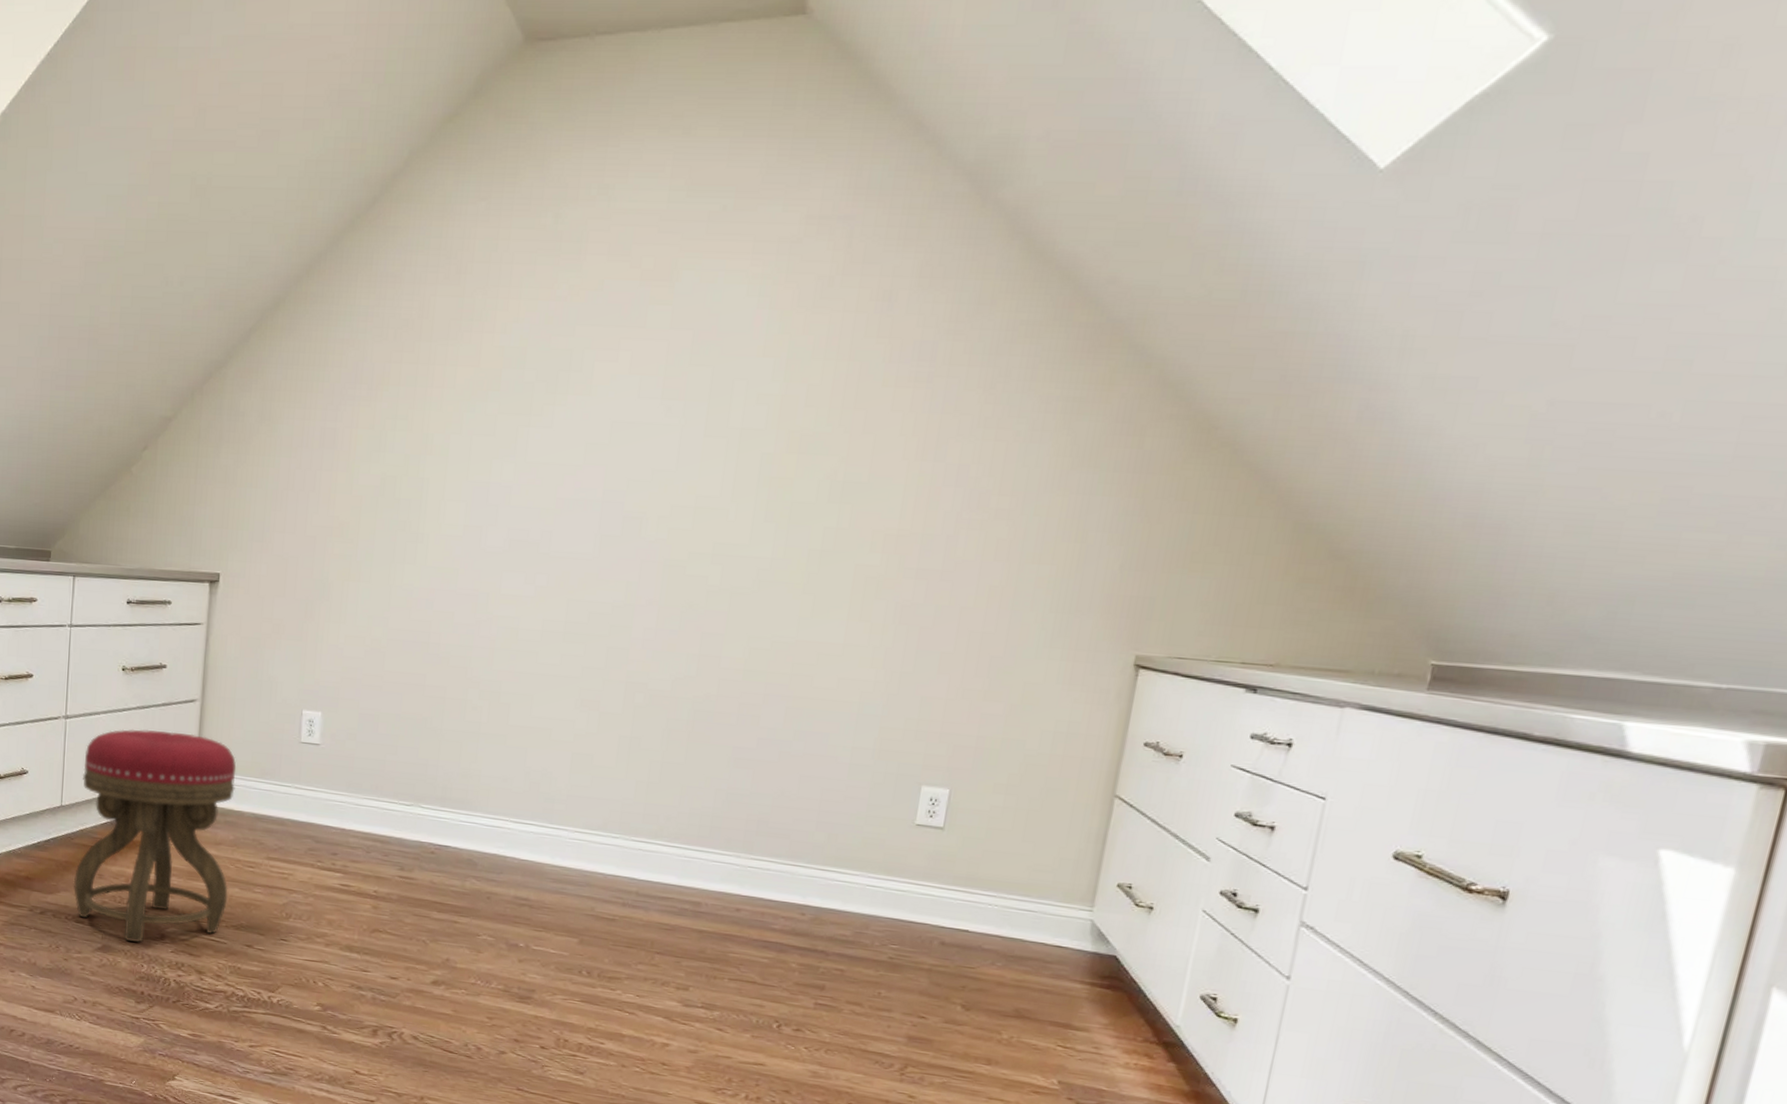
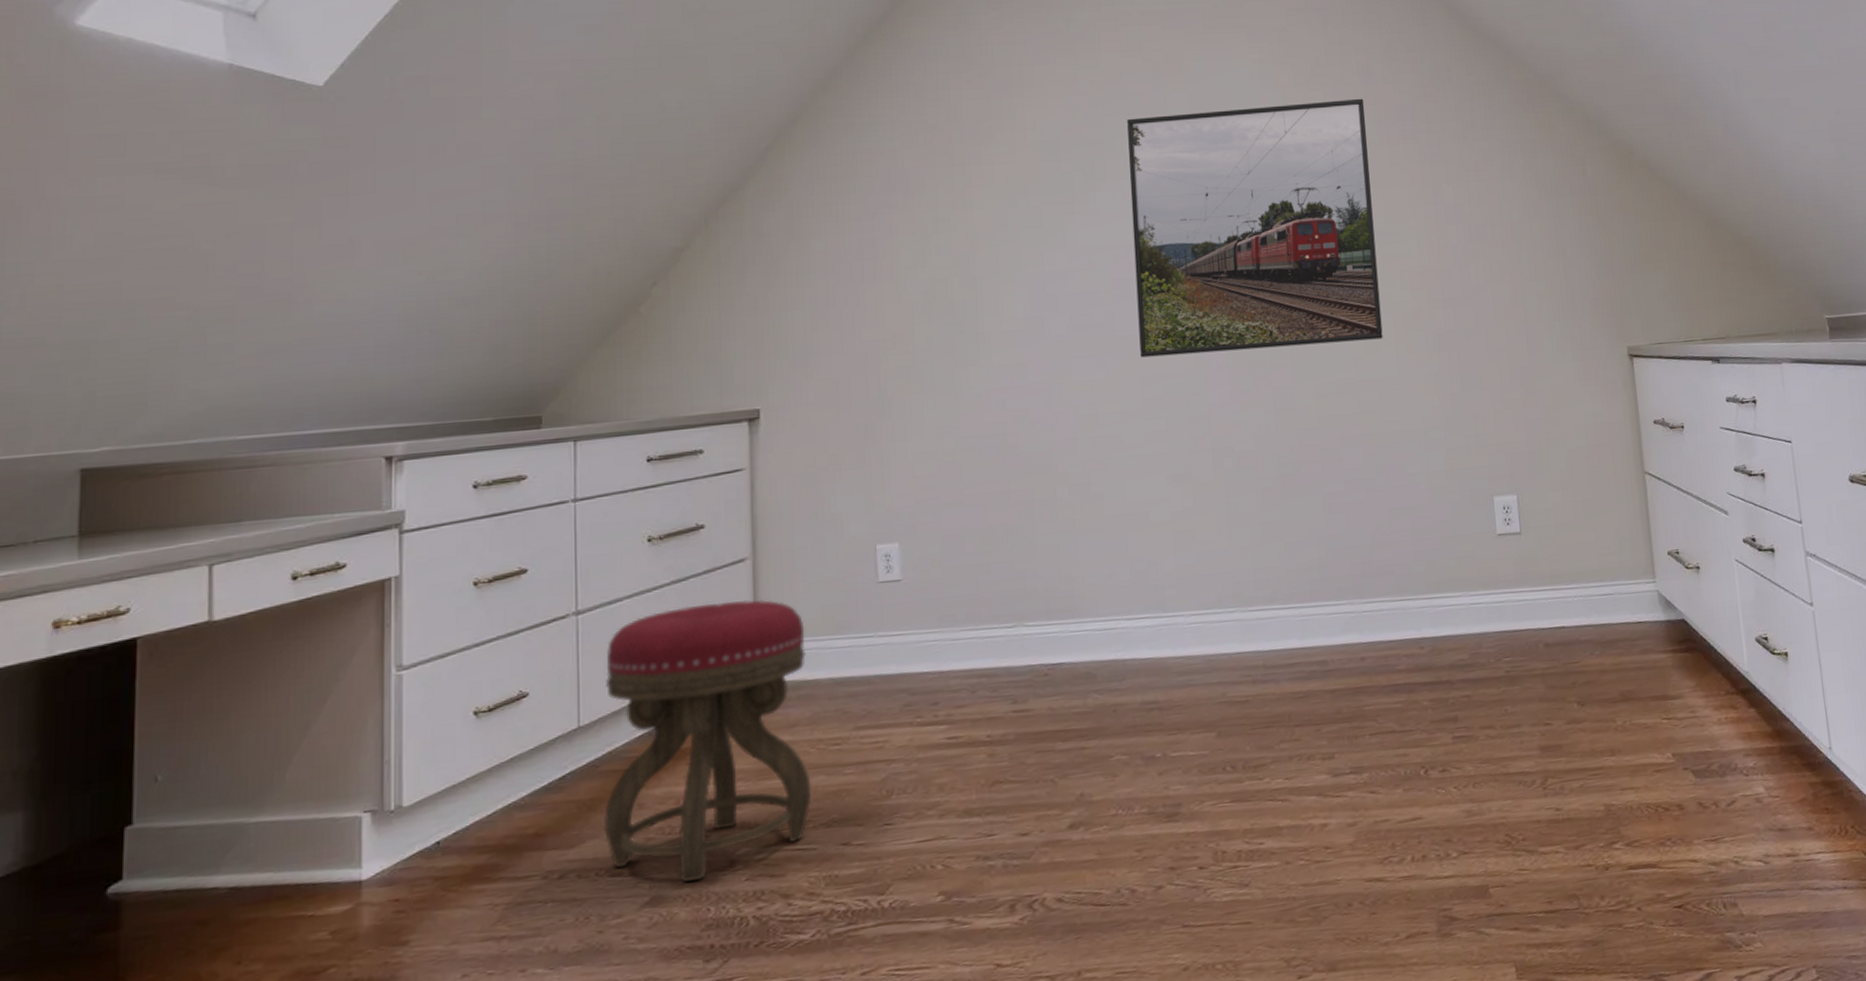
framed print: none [571,329,877,601] -> present [1127,98,1383,358]

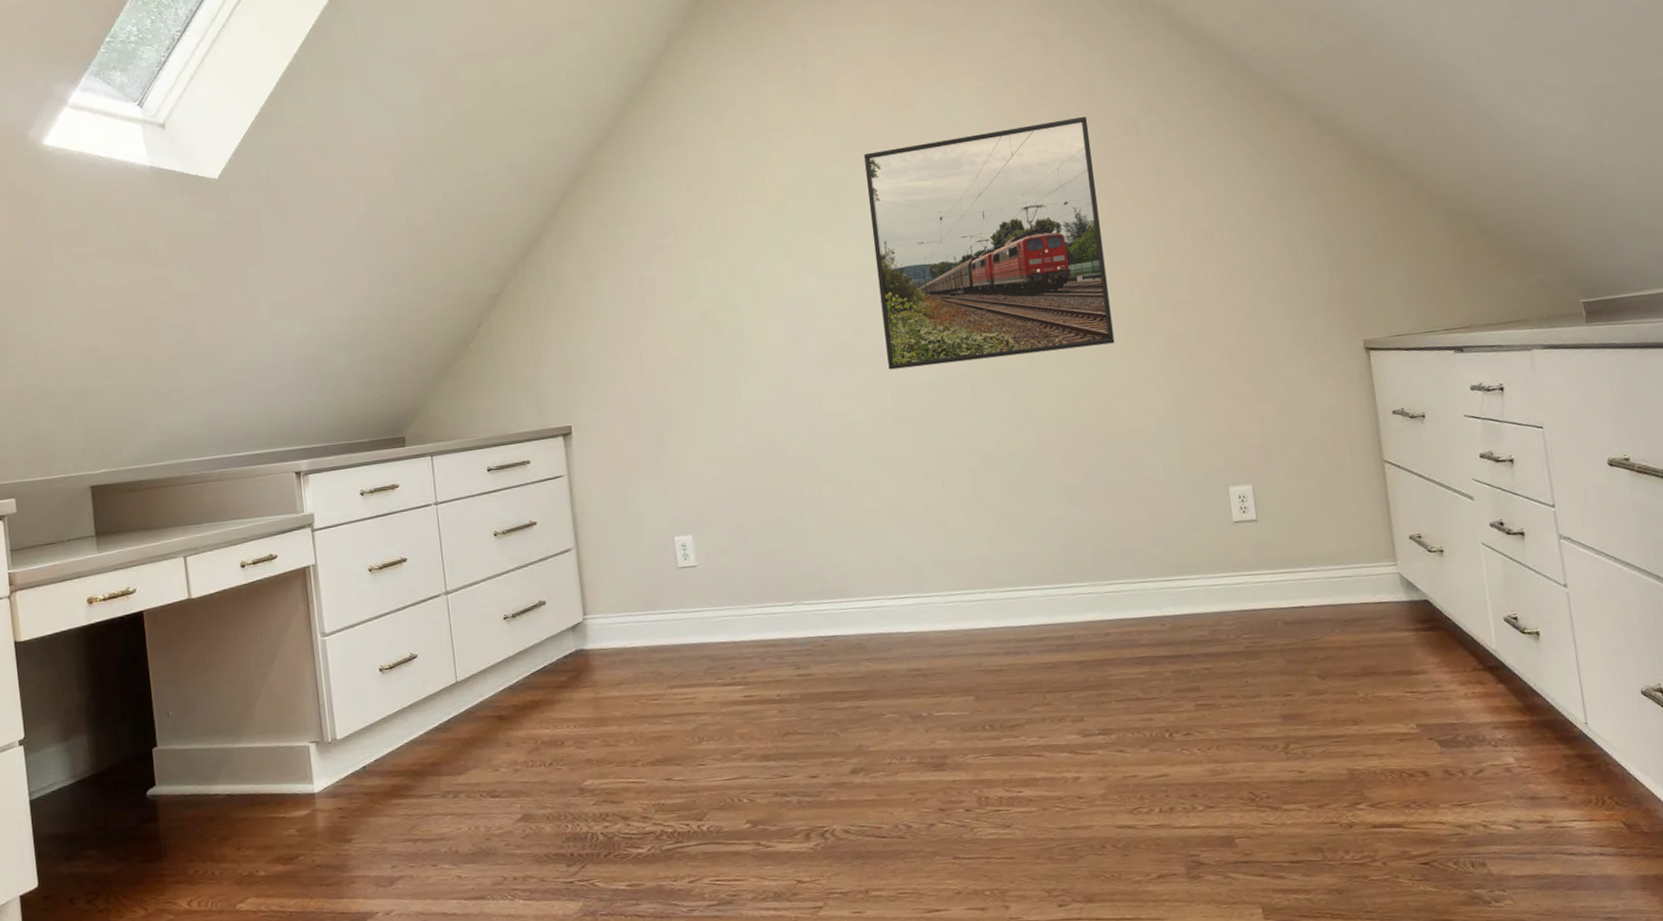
stool: present [603,599,812,882] -> none [471,582,639,804]

